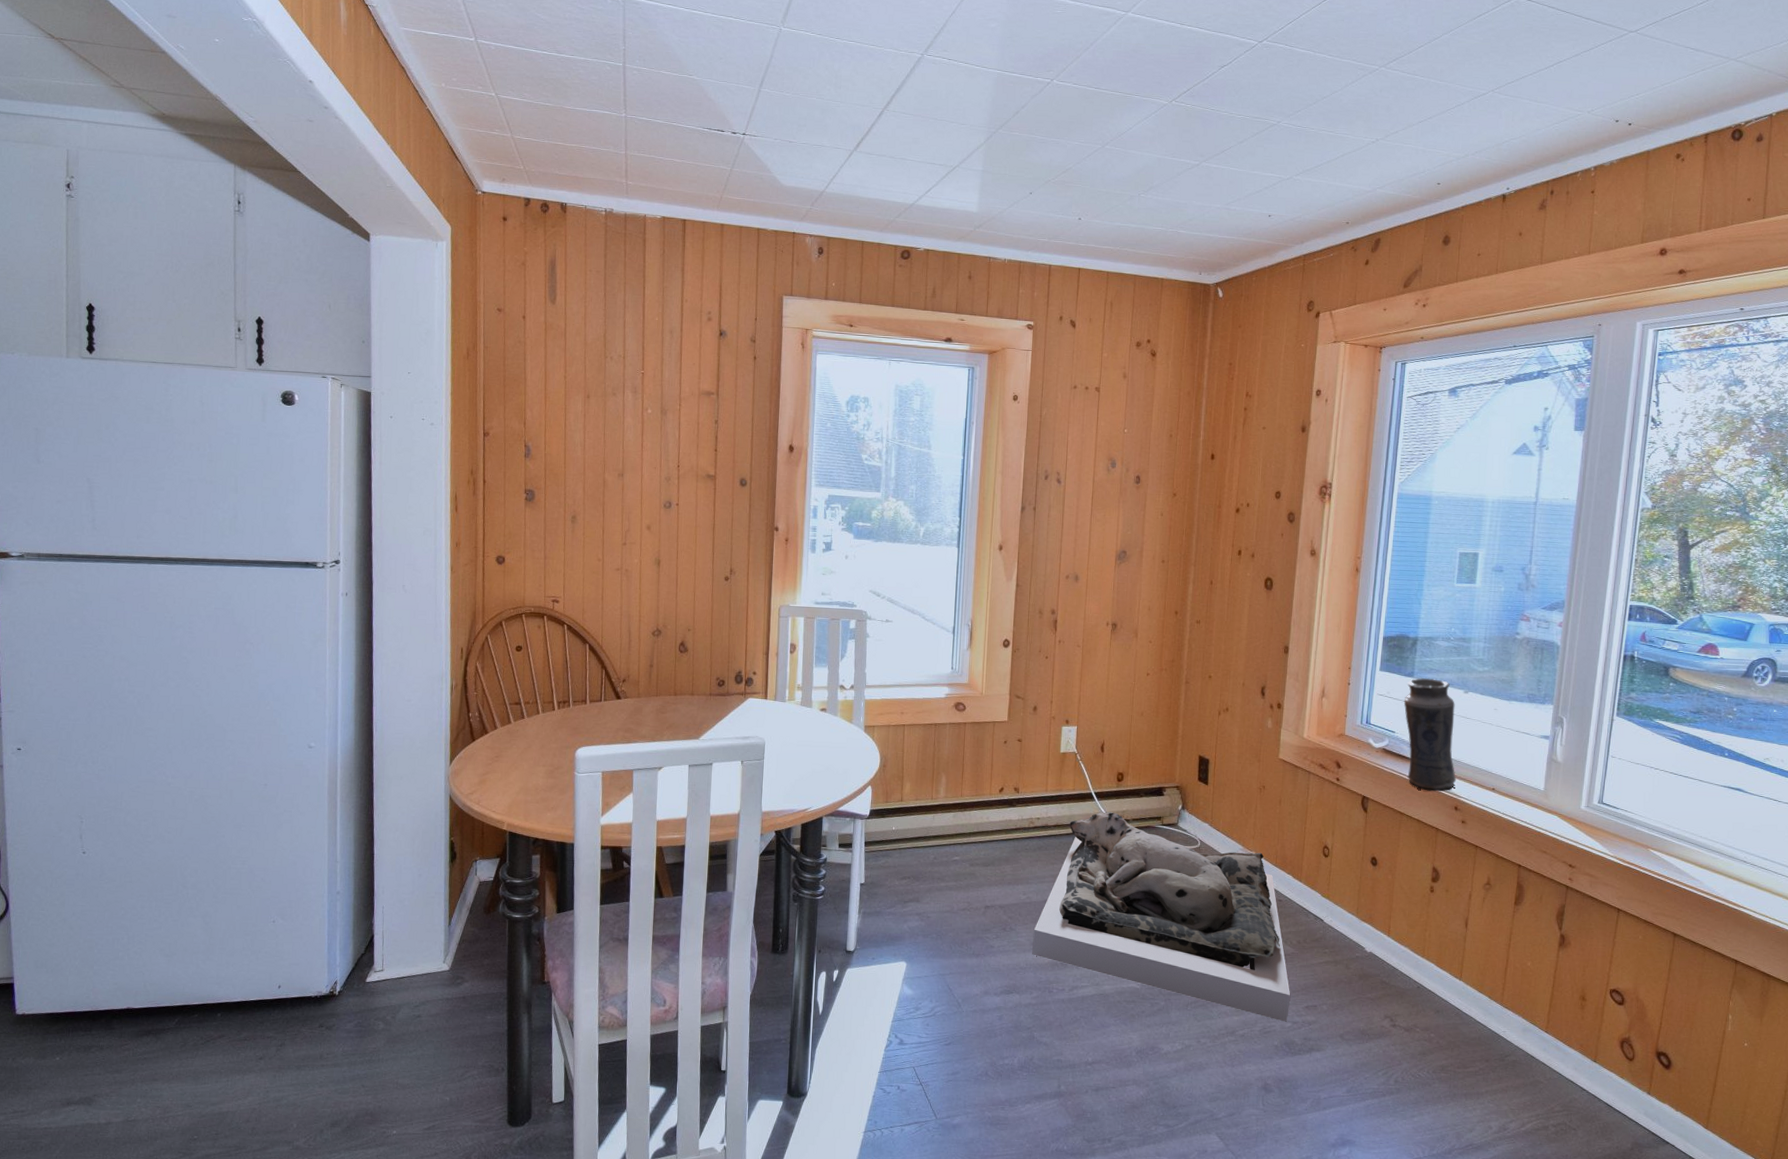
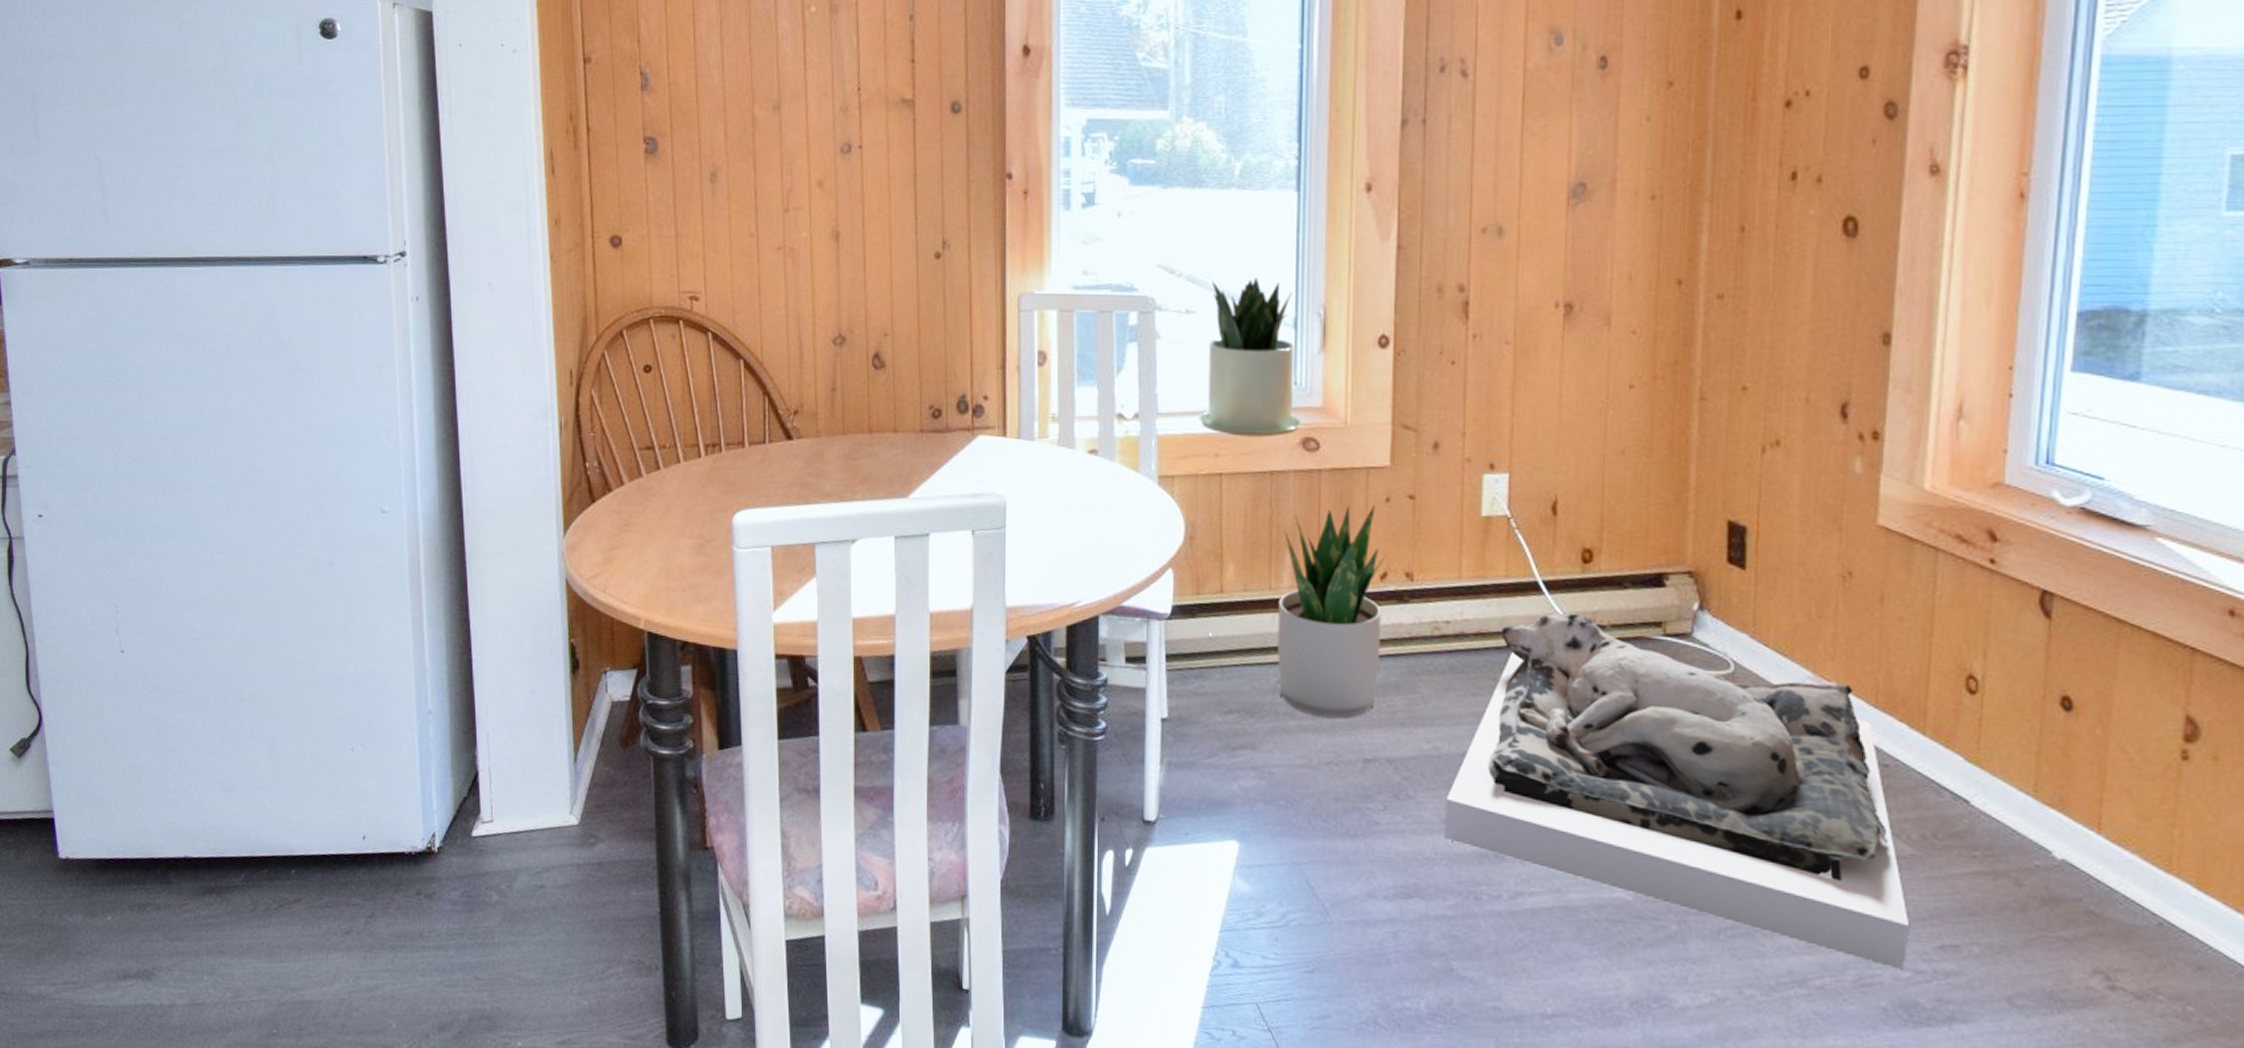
planter: none [891,601,955,702] -> present [1198,278,1302,438]
planter: none [935,745,1003,881] -> present [1277,504,1386,719]
vase: present [1403,677,1457,792] -> none [2120,381,2233,584]

